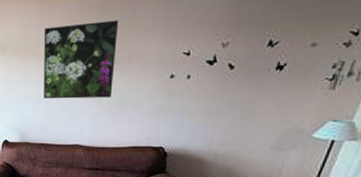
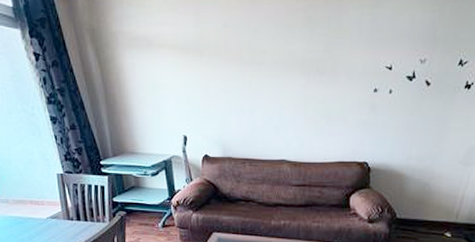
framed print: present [43,20,119,99] -> none [247,27,325,110]

